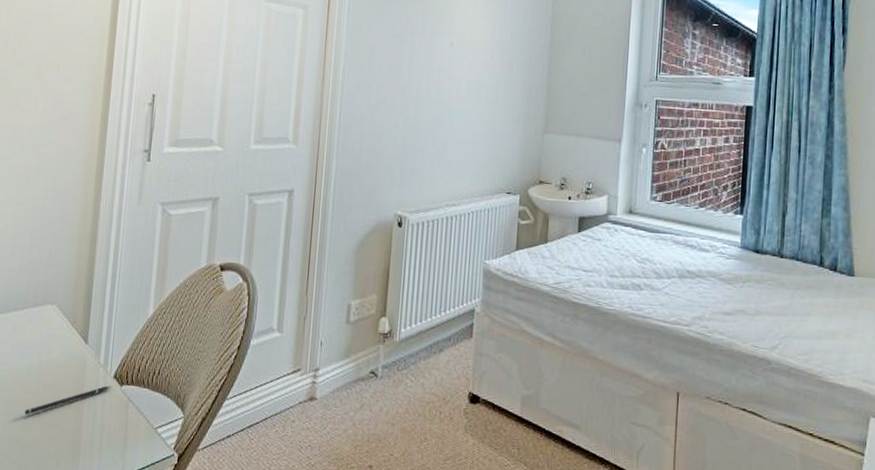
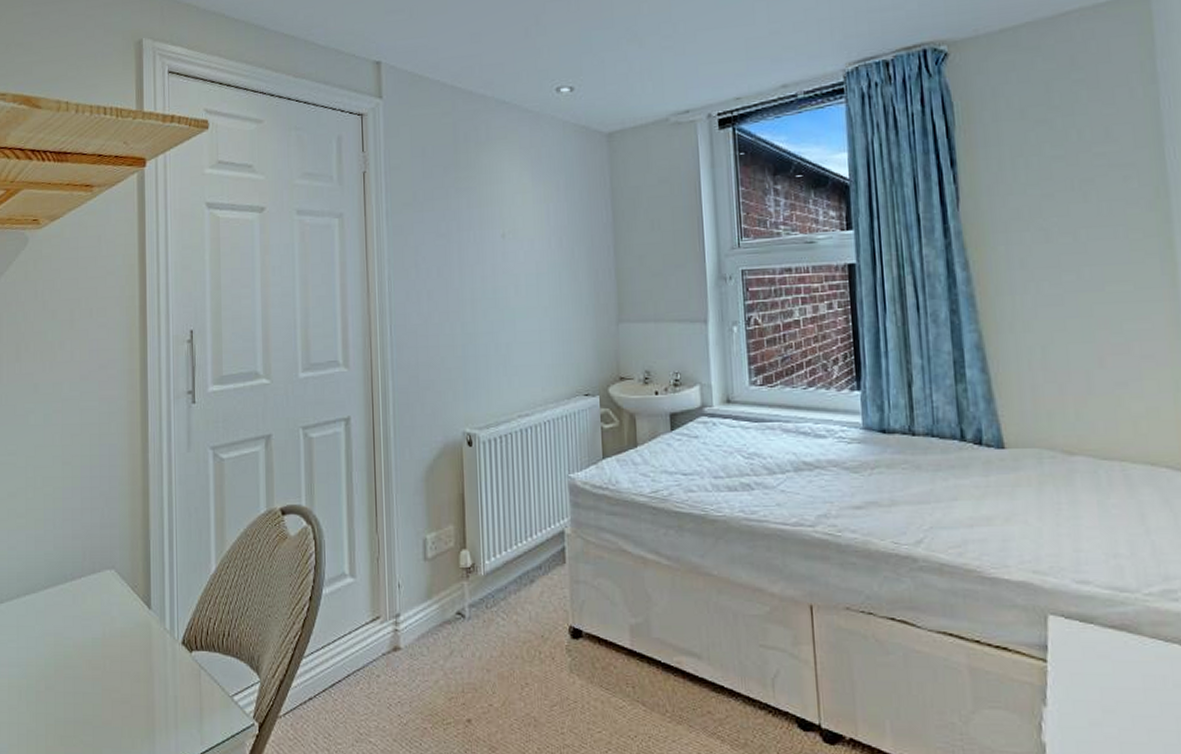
pen: present [24,385,111,415] -> none [93,653,180,693]

